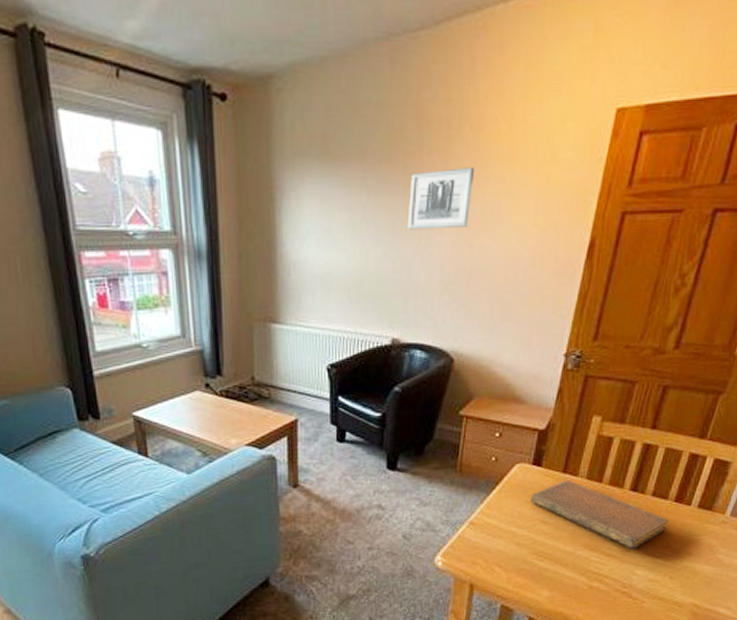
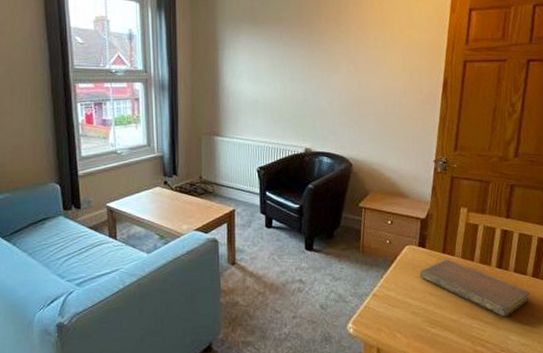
wall art: present [407,167,475,230] -> none [313,30,359,71]

